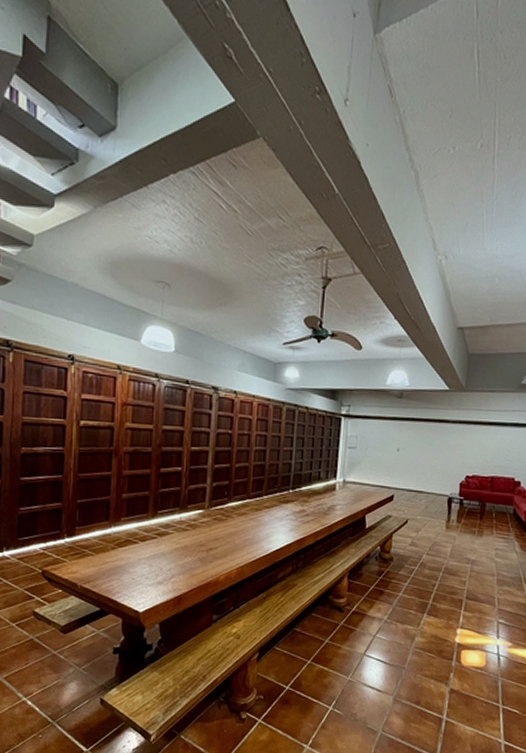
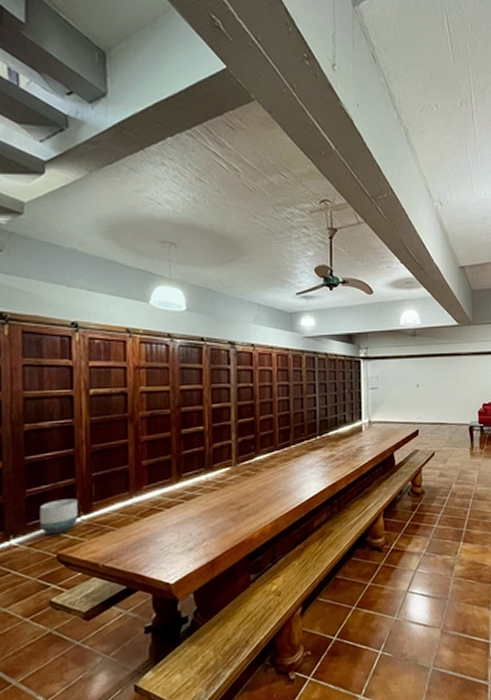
planter: none [29,520,63,552] -> present [39,498,79,535]

